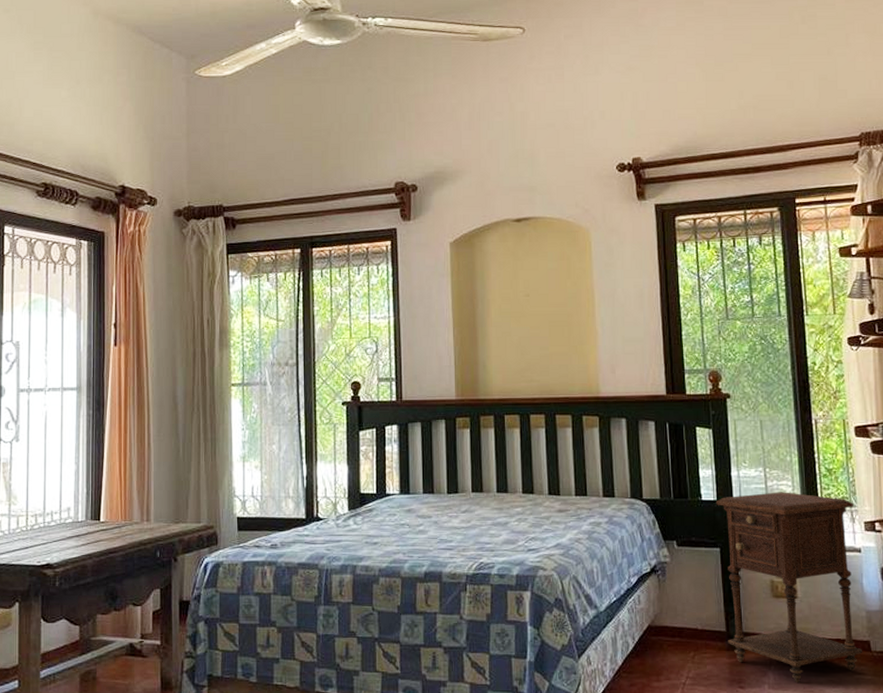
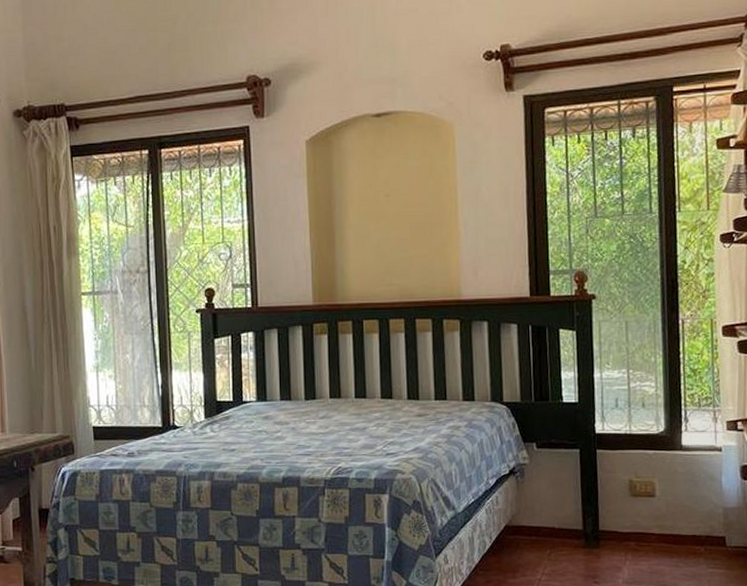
nightstand: present [716,492,863,682] -> none [577,393,718,577]

